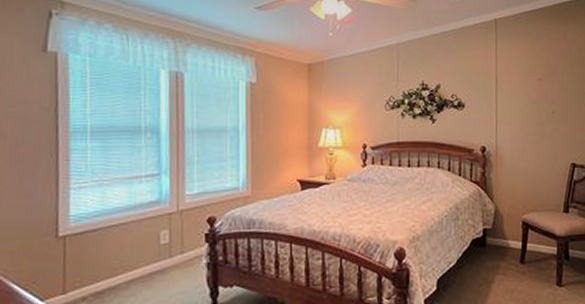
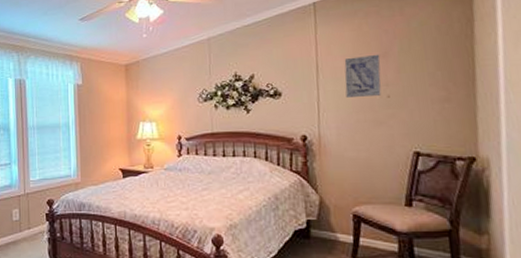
wall art: none [519,73,548,112] -> present [344,54,382,97]

